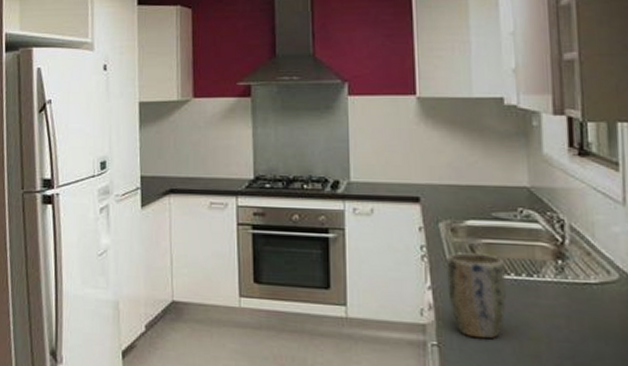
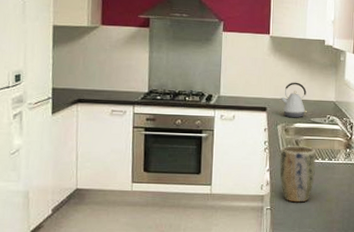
kettle: none [440,160,484,213] -> present [280,82,307,118]

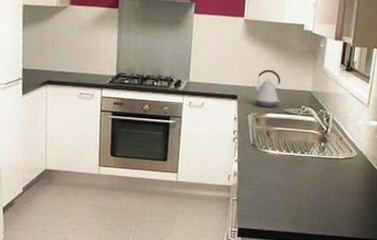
plant pot: present [279,145,316,203] -> none [248,136,288,195]

